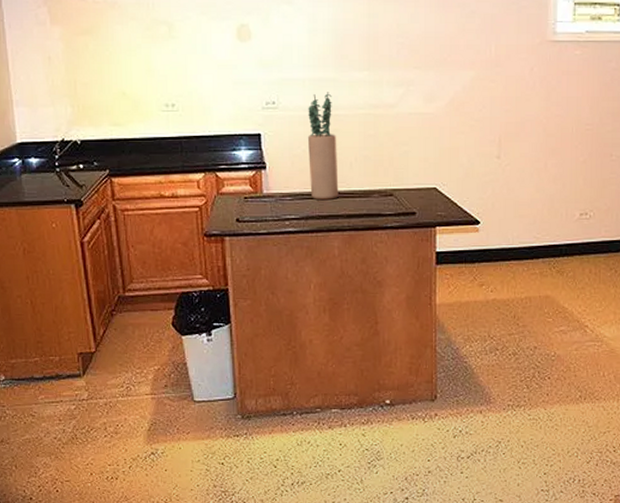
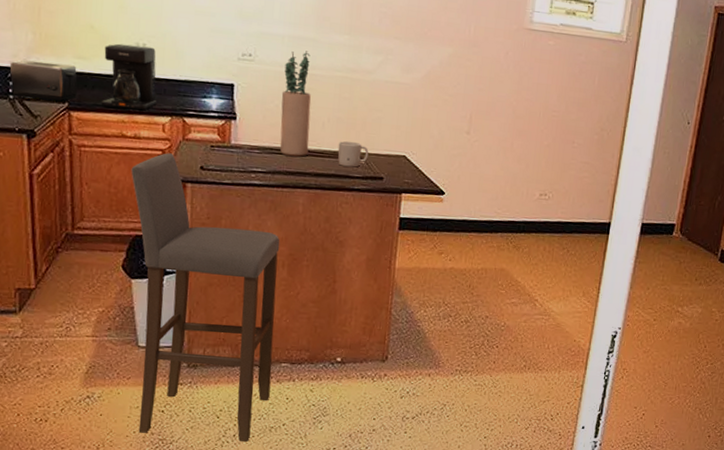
toaster: none [53,133,116,169] -> present [9,60,78,102]
coffee maker: none [137,106,190,170] -> present [101,43,157,111]
bar stool: none [172,209,323,490] -> present [131,153,280,442]
mug: none [367,178,399,205] -> present [337,140,369,167]

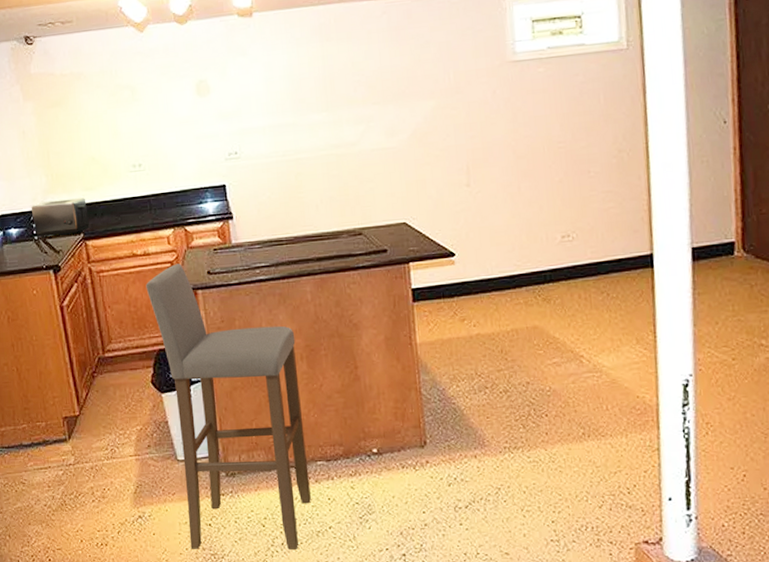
coffee maker: present [101,43,157,111] -> none [106,166,160,231]
vase: present [280,51,312,158] -> none [270,136,307,246]
mug: present [337,140,369,167] -> none [335,217,368,246]

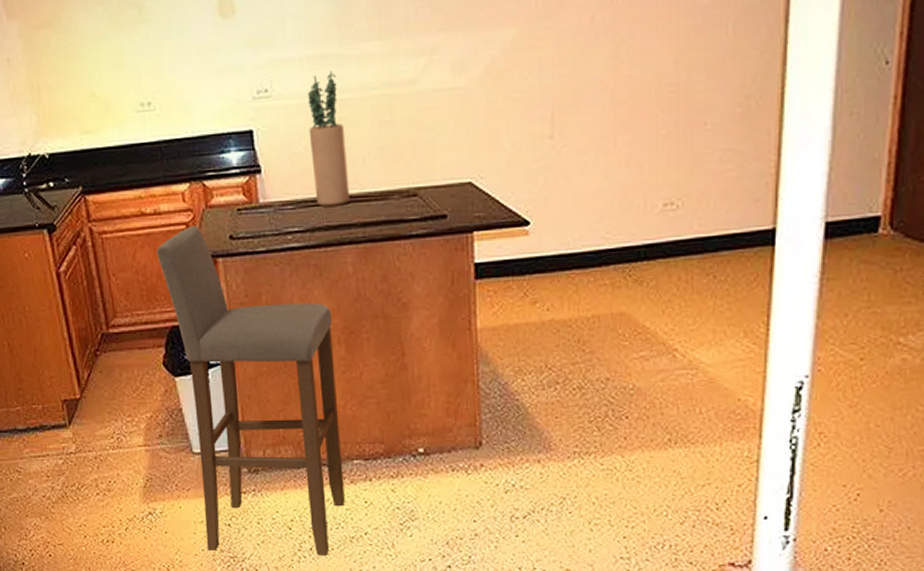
toaster: present [31,198,90,237] -> none [19,142,89,189]
vase: none [270,136,307,246] -> present [308,71,350,208]

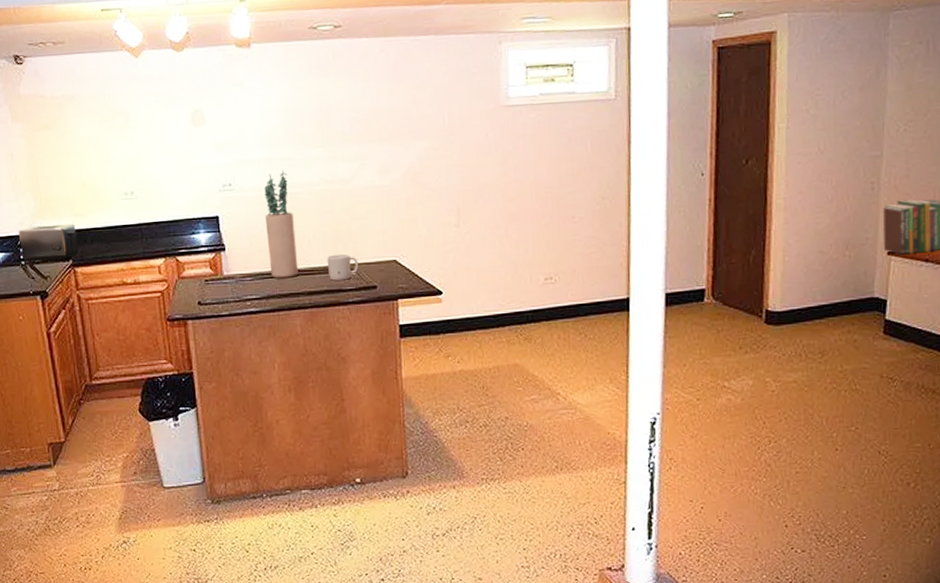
toaster: none [19,142,89,189] -> present [18,224,79,262]
bar stool: present [156,225,345,555] -> none [135,293,295,574]
mug: none [385,174,424,209] -> present [327,253,359,281]

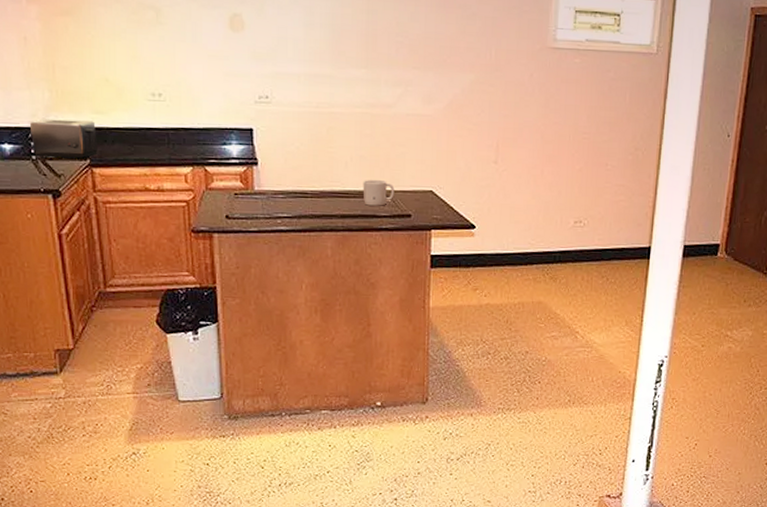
vase: present [264,170,299,280] -> none [301,88,333,200]

